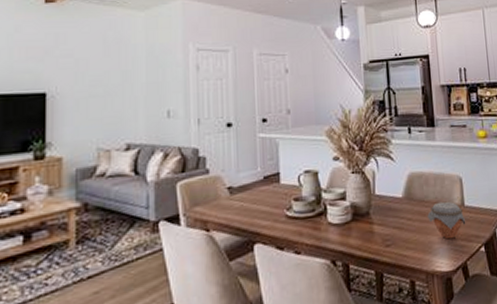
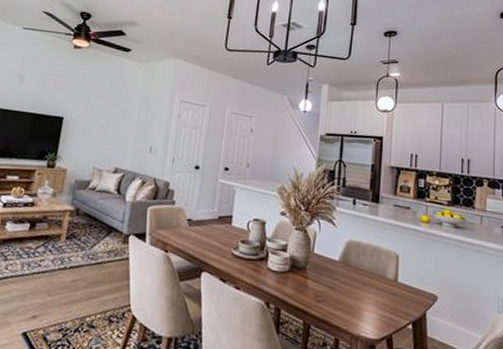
jar: present [427,201,466,240] -> none [360,272,397,310]

